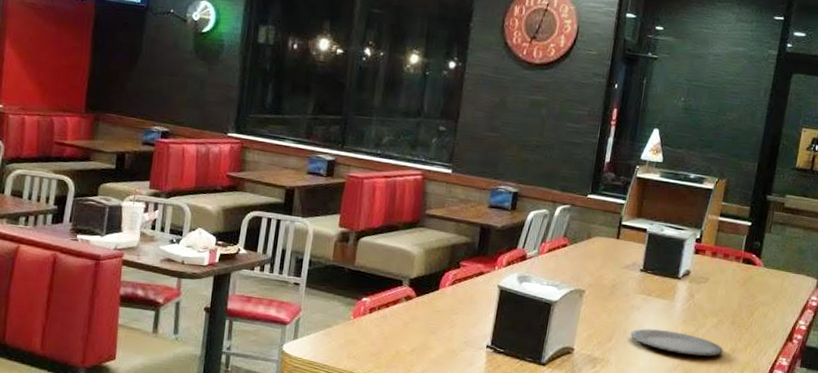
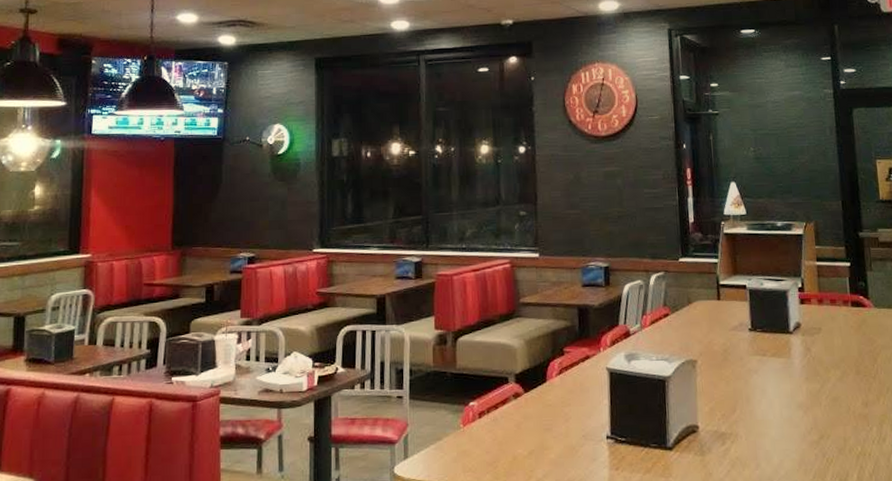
plate: present [630,328,724,356] -> none [754,391,856,415]

